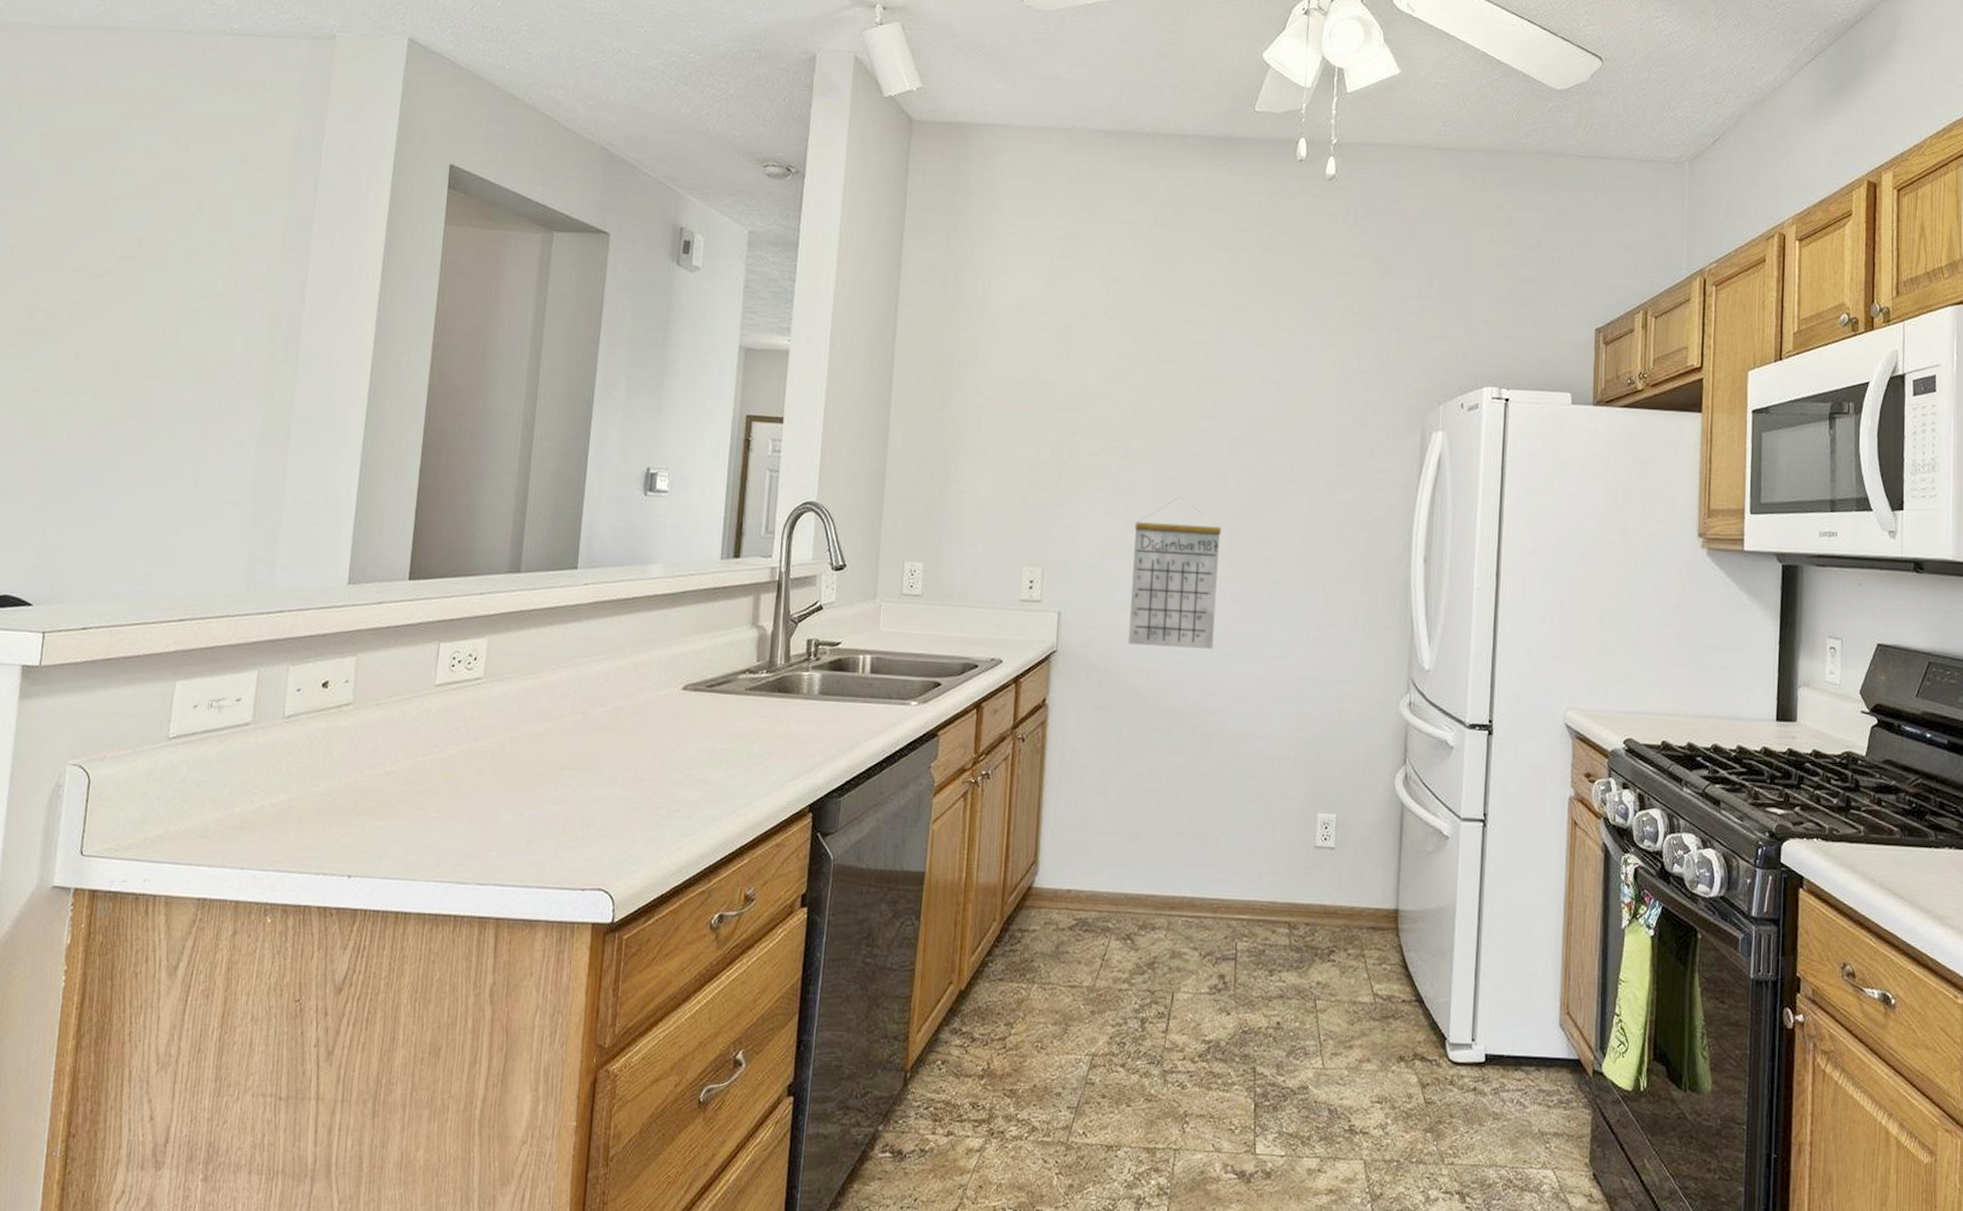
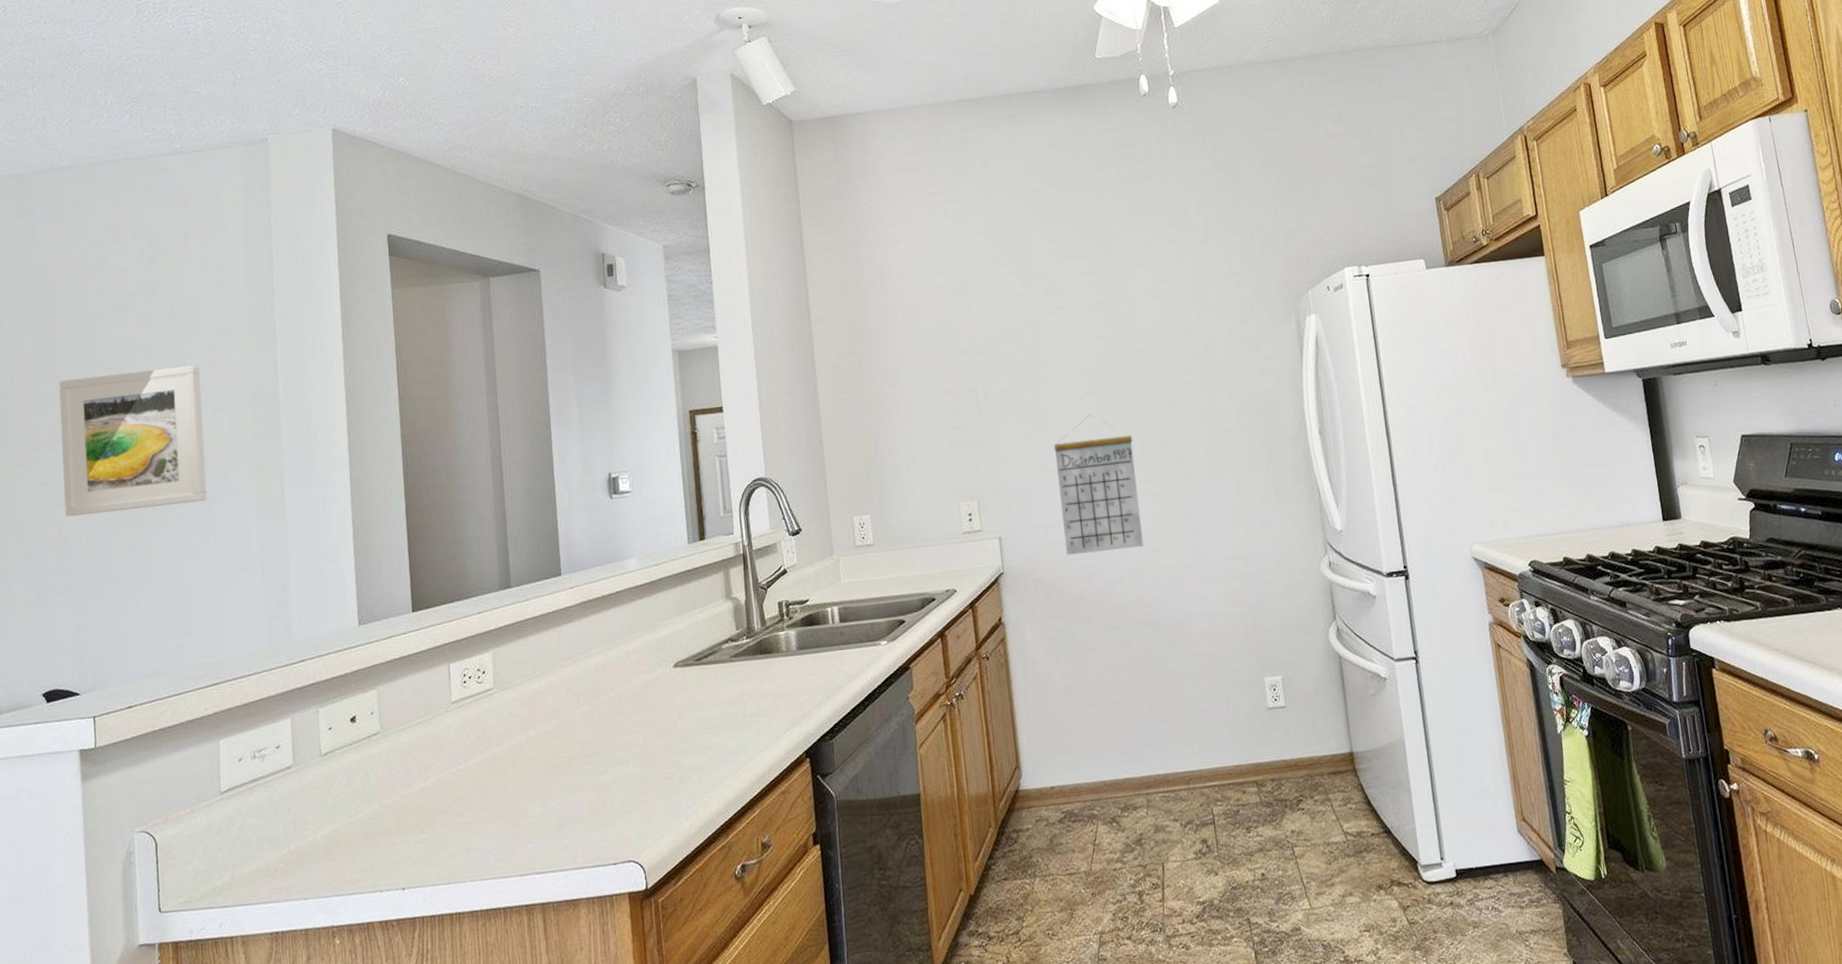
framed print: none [48,260,221,420] -> present [59,365,207,517]

